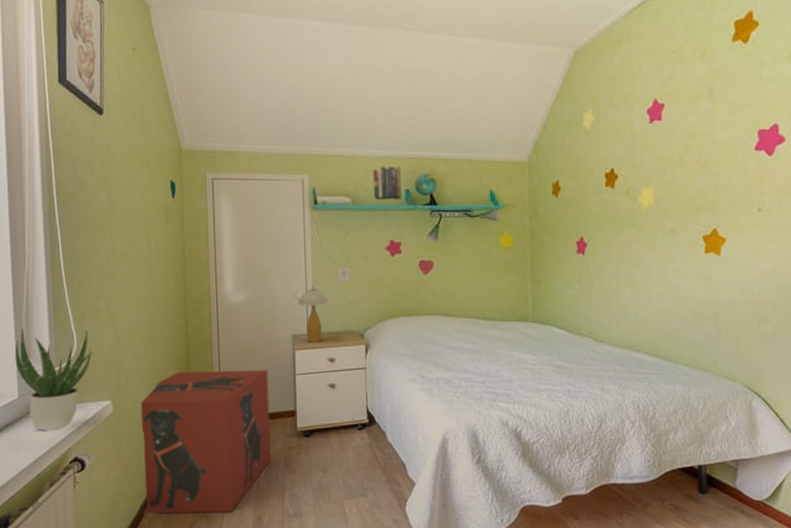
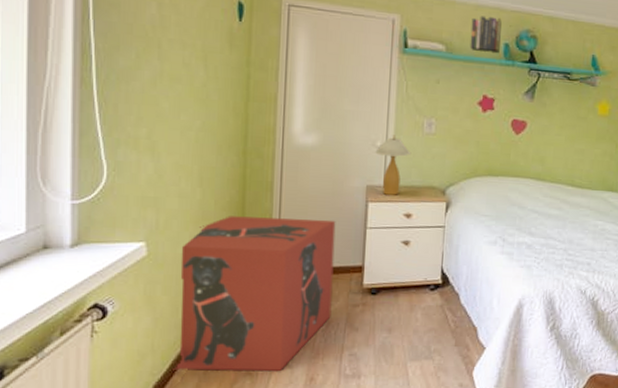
potted plant: present [14,328,94,431] -> none [24,151,128,272]

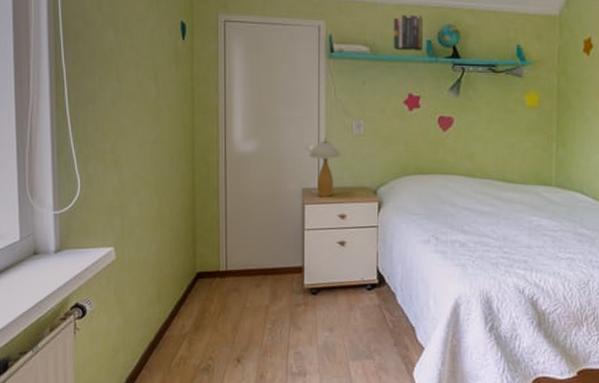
storage box: present [173,216,336,372] -> none [142,221,276,368]

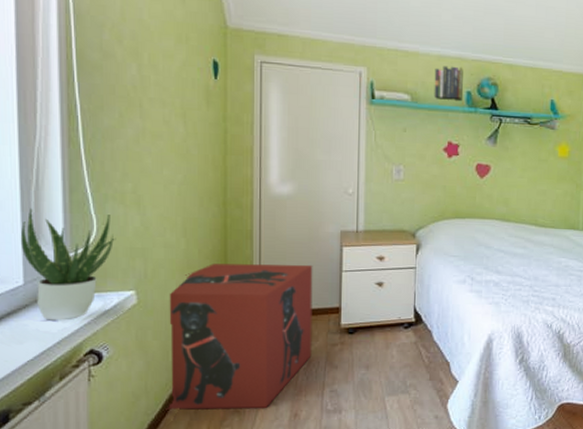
potted plant: none [17,168,97,275] -> present [20,208,116,321]
storage box: none [142,221,276,368] -> present [166,263,313,410]
table lamp: present [309,138,343,197] -> none [348,182,382,239]

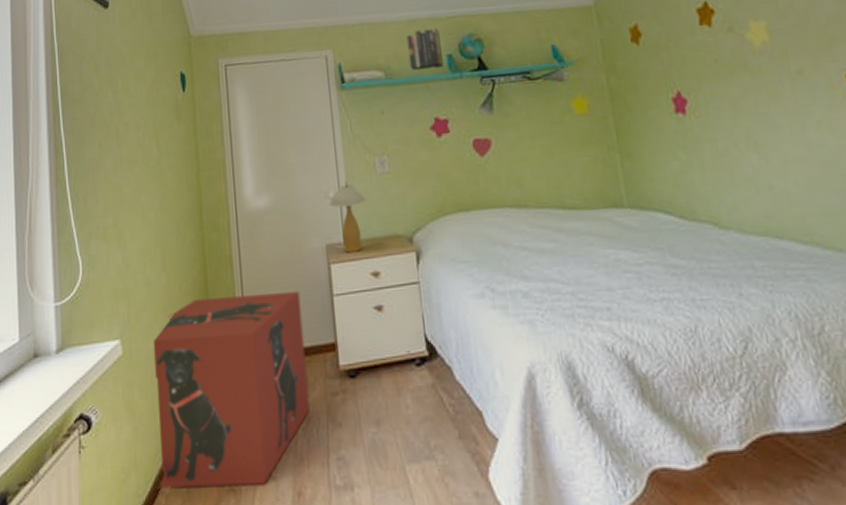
potted plant: present [20,208,116,321] -> none [16,254,101,382]
table lamp: none [348,182,382,239] -> present [329,181,368,253]

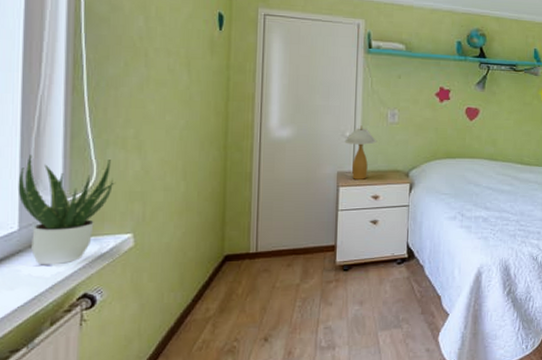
potted plant: none [16,254,101,382] -> present [18,154,116,265]
storage box: present [153,290,310,489] -> none [158,204,310,352]
books: present [406,27,445,72] -> none [427,18,455,51]

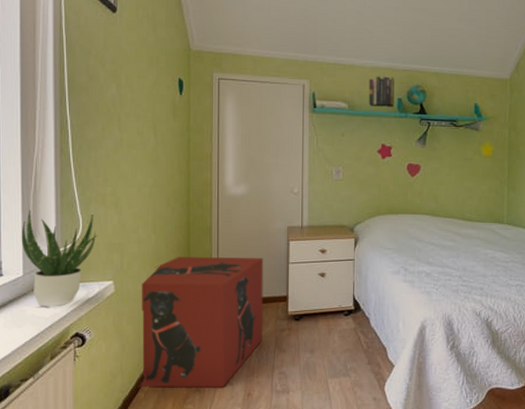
storage box: none [158,204,310,352] -> present [138,257,264,388]
table lamp: present [345,125,377,179] -> none [293,182,324,234]
books: none [427,18,455,51] -> present [368,76,395,108]

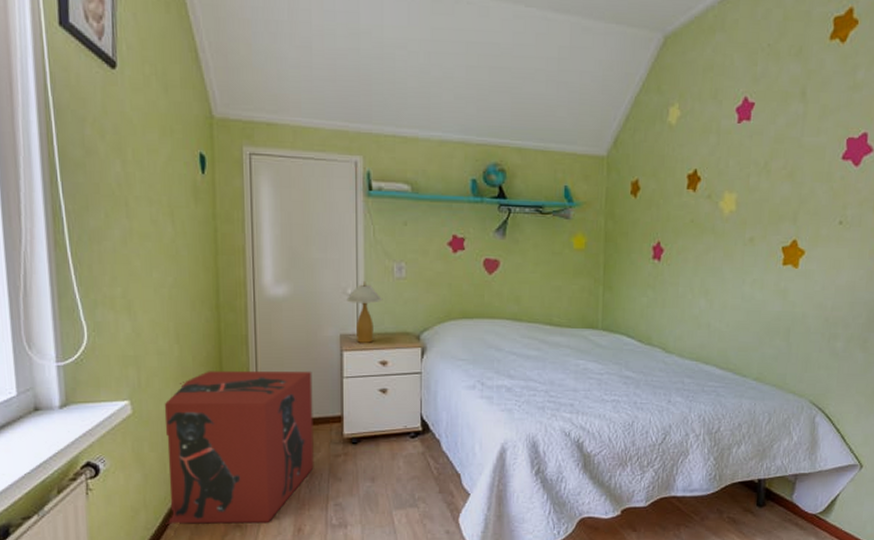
potted plant: present [21,210,98,307] -> none [11,316,108,432]
table lamp: none [293,182,324,234] -> present [346,281,383,343]
books: present [368,76,395,108] -> none [436,151,468,191]

